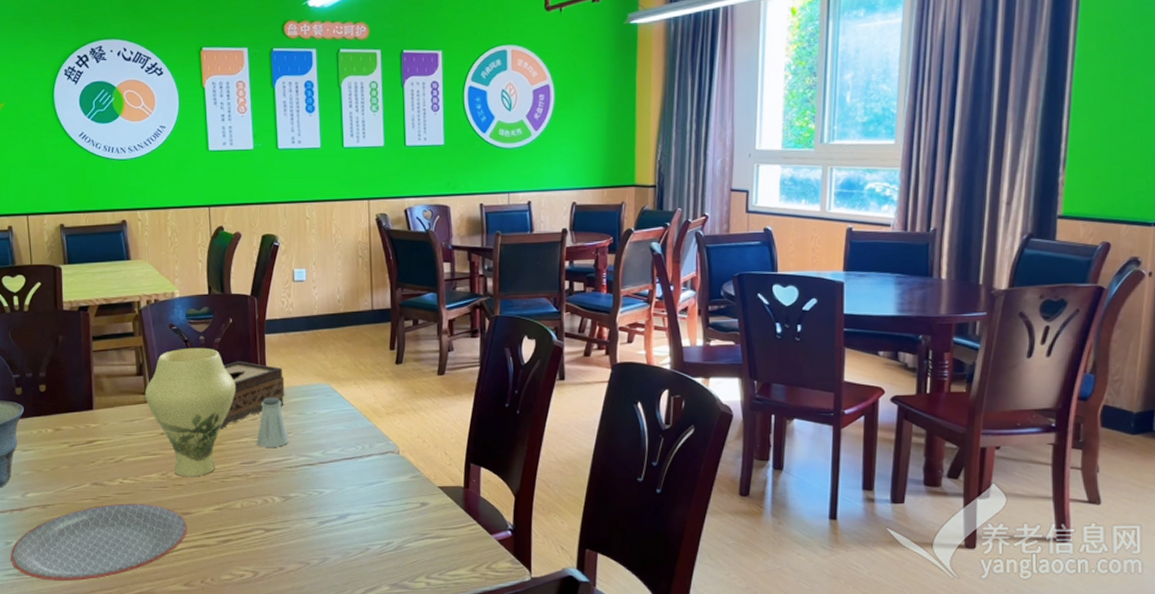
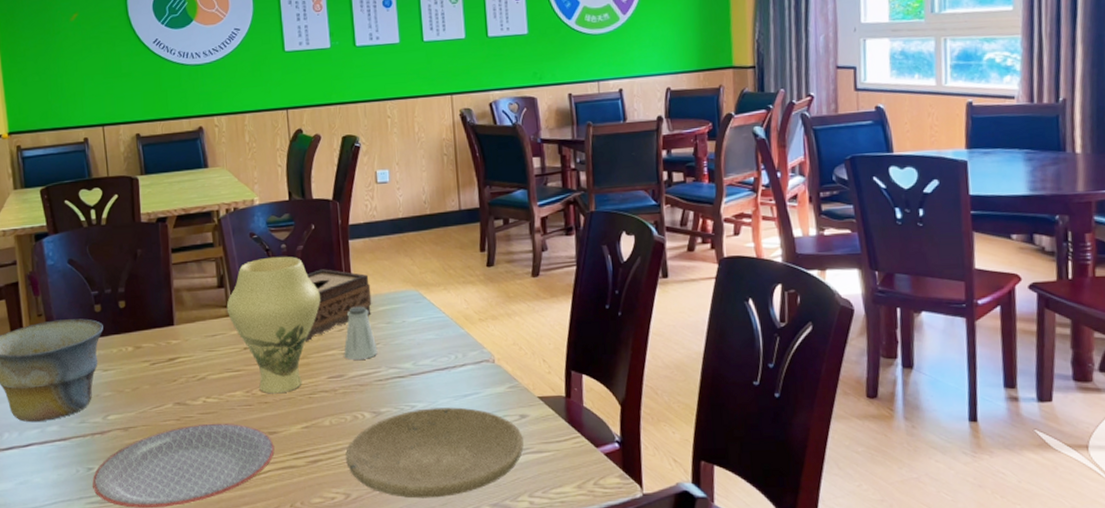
plate: none [255,494,423,578] -> present [345,407,524,499]

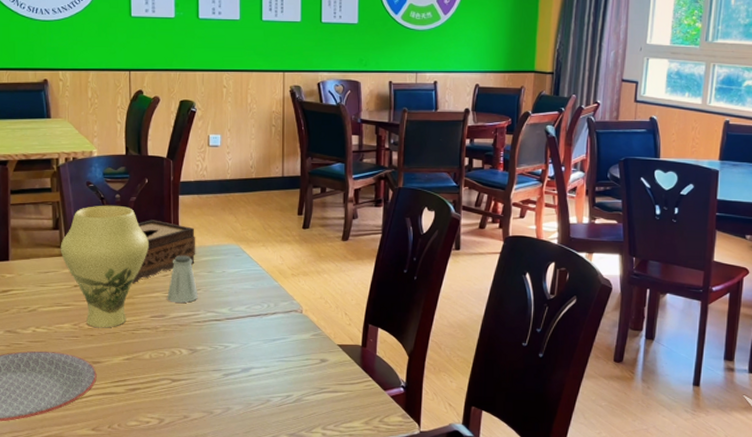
plate: present [345,407,524,499] -> none [162,349,321,427]

